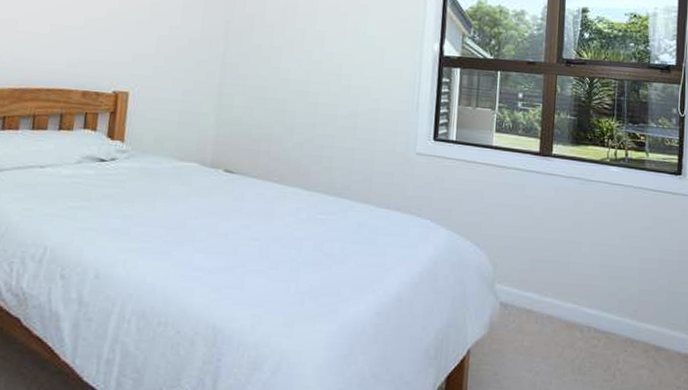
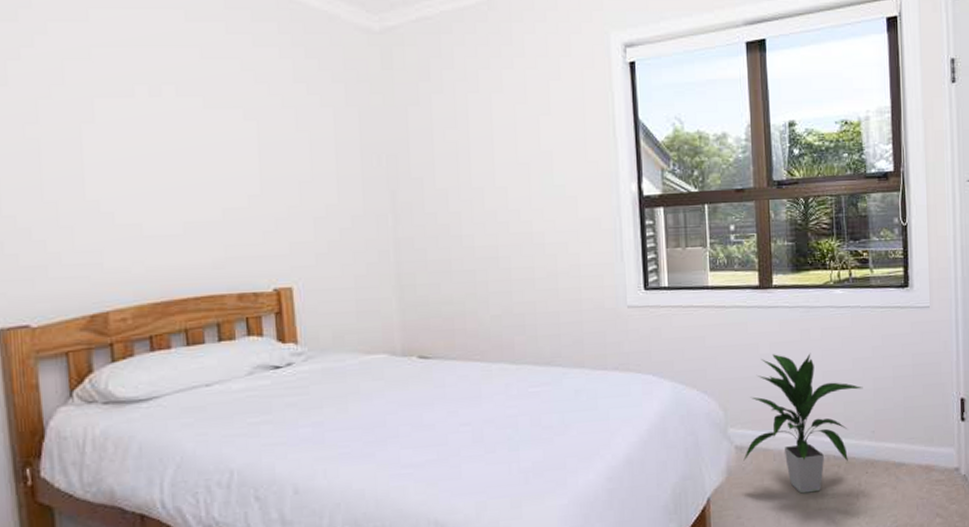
indoor plant: none [506,219,629,362] -> present [743,353,863,494]

